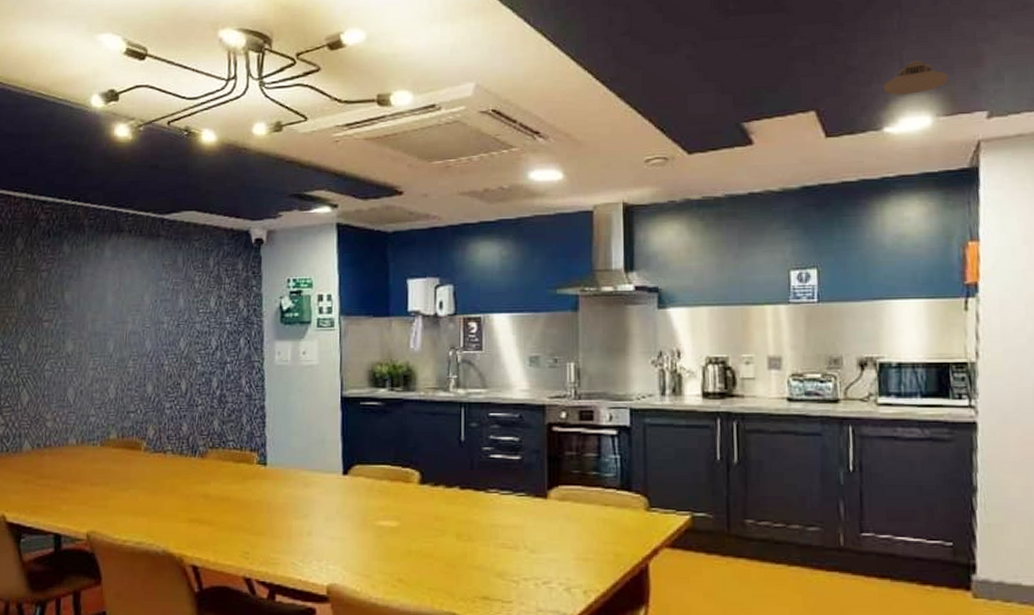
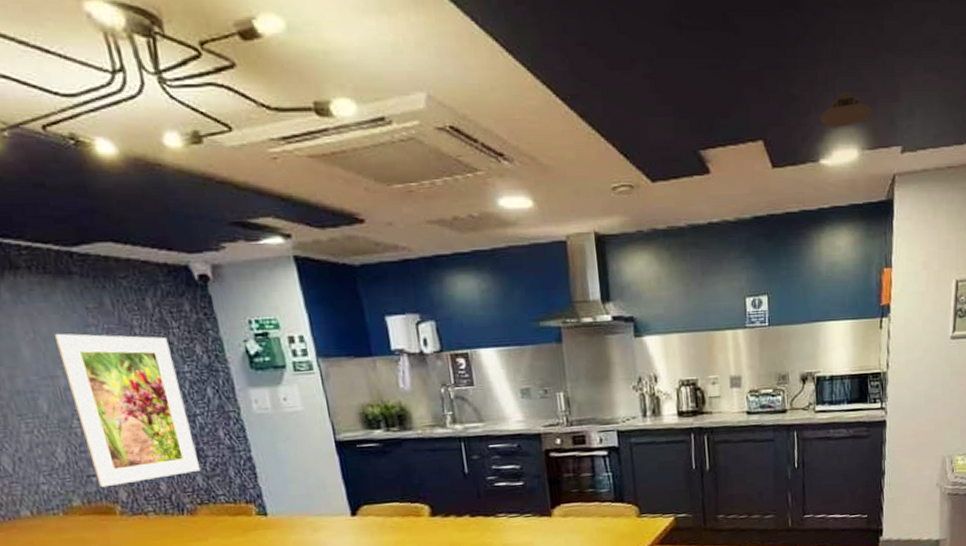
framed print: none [133,285,219,424] -> present [55,333,201,488]

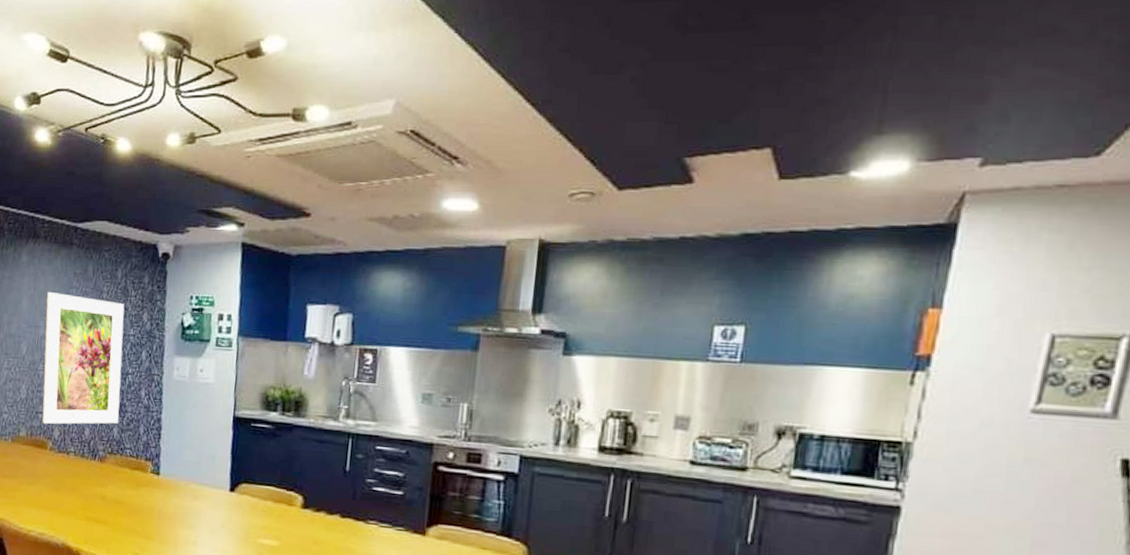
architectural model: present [820,92,872,127] -> none [858,93,940,134]

